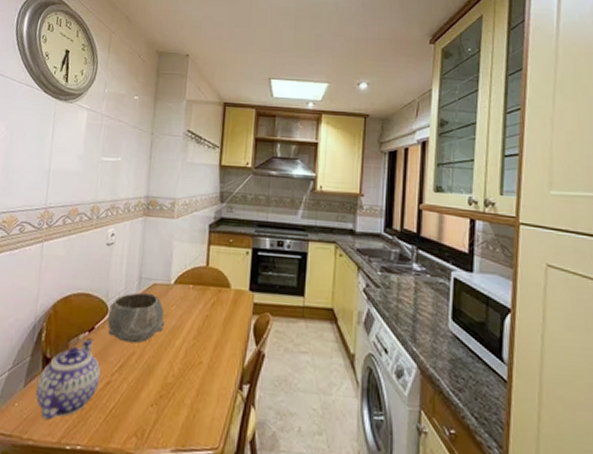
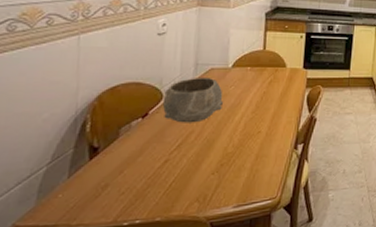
teapot: present [35,338,101,420] -> none [82,124,158,204]

